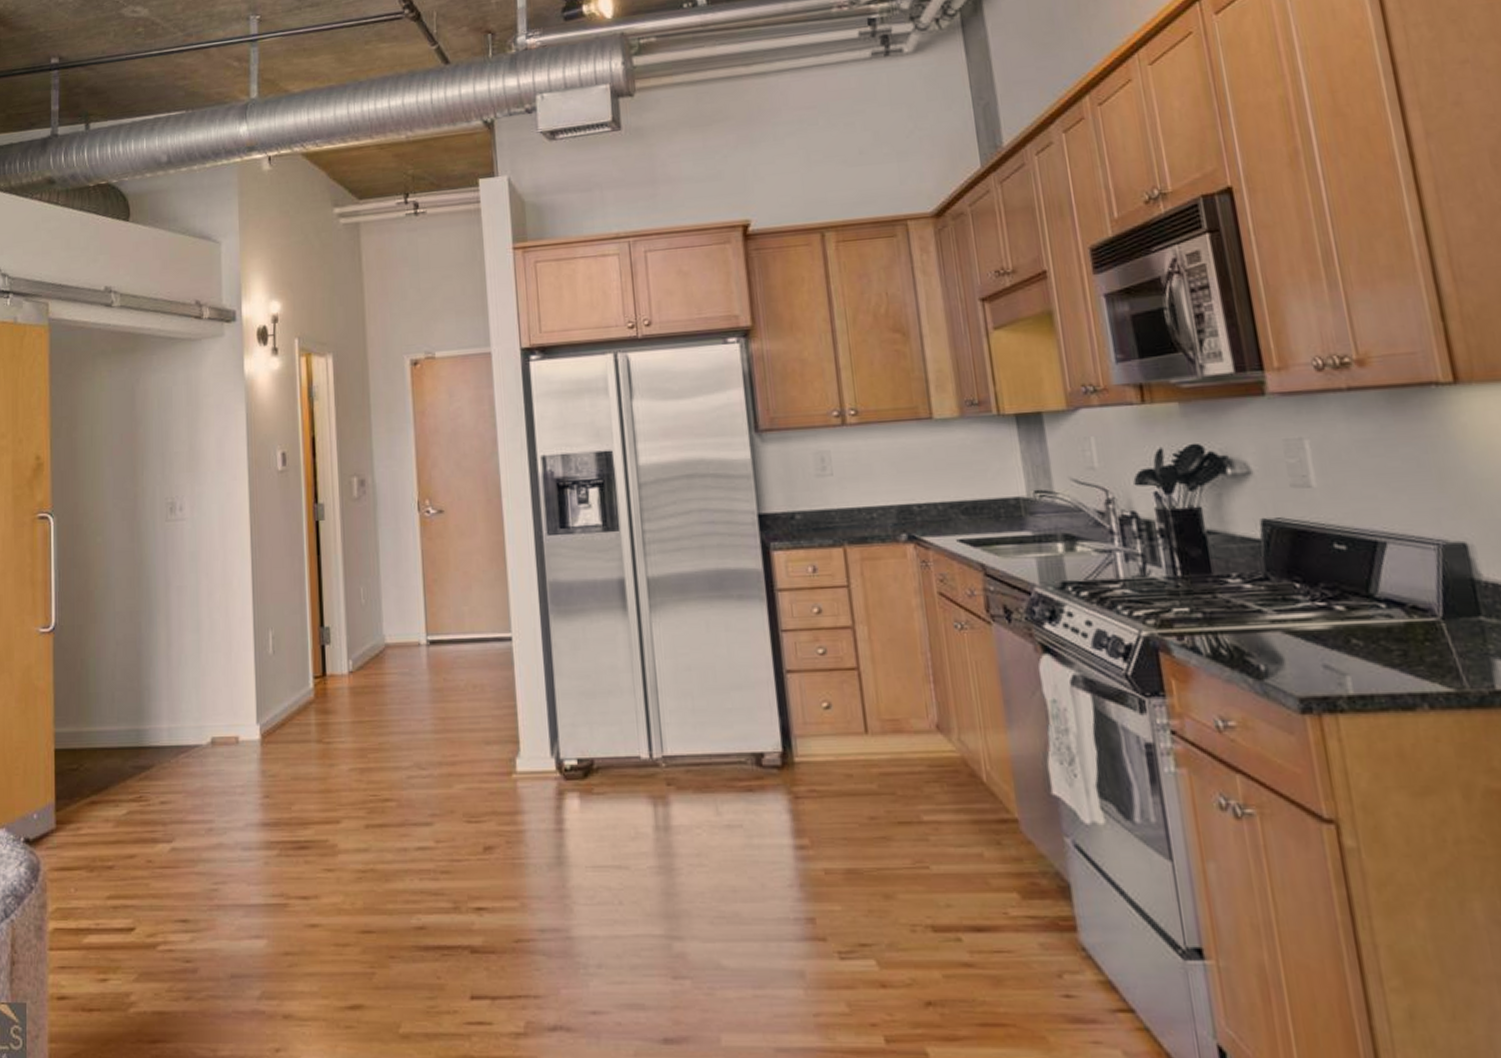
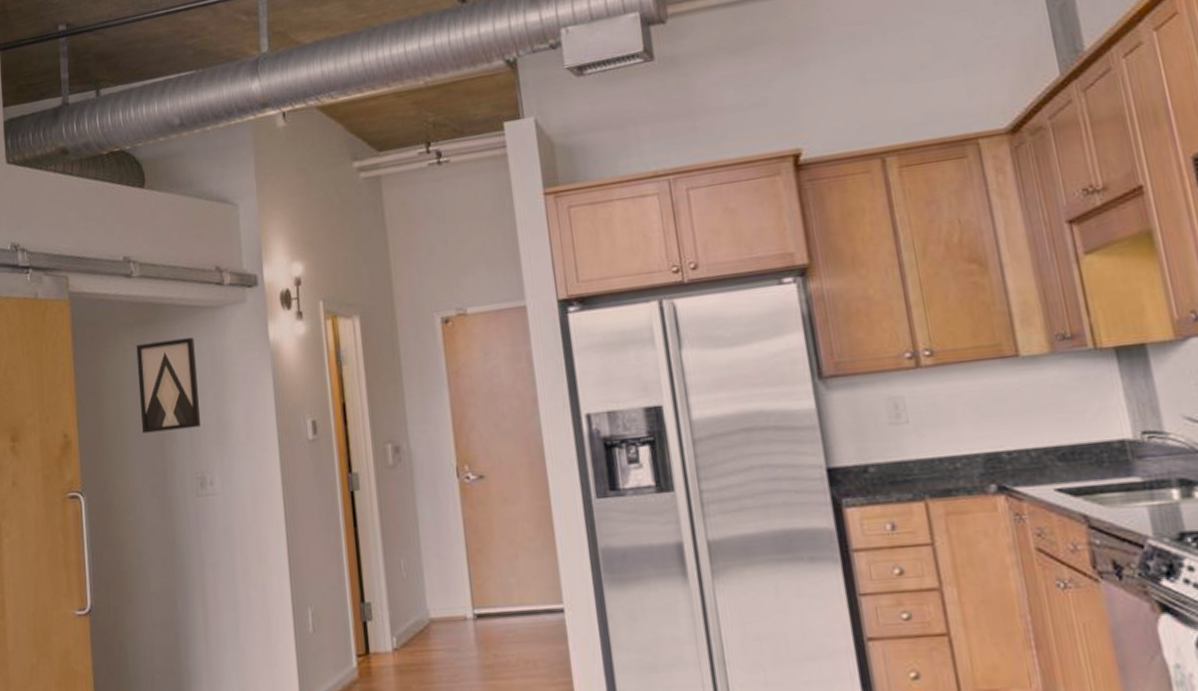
wall art: none [113,367,174,458] -> present [136,337,201,433]

